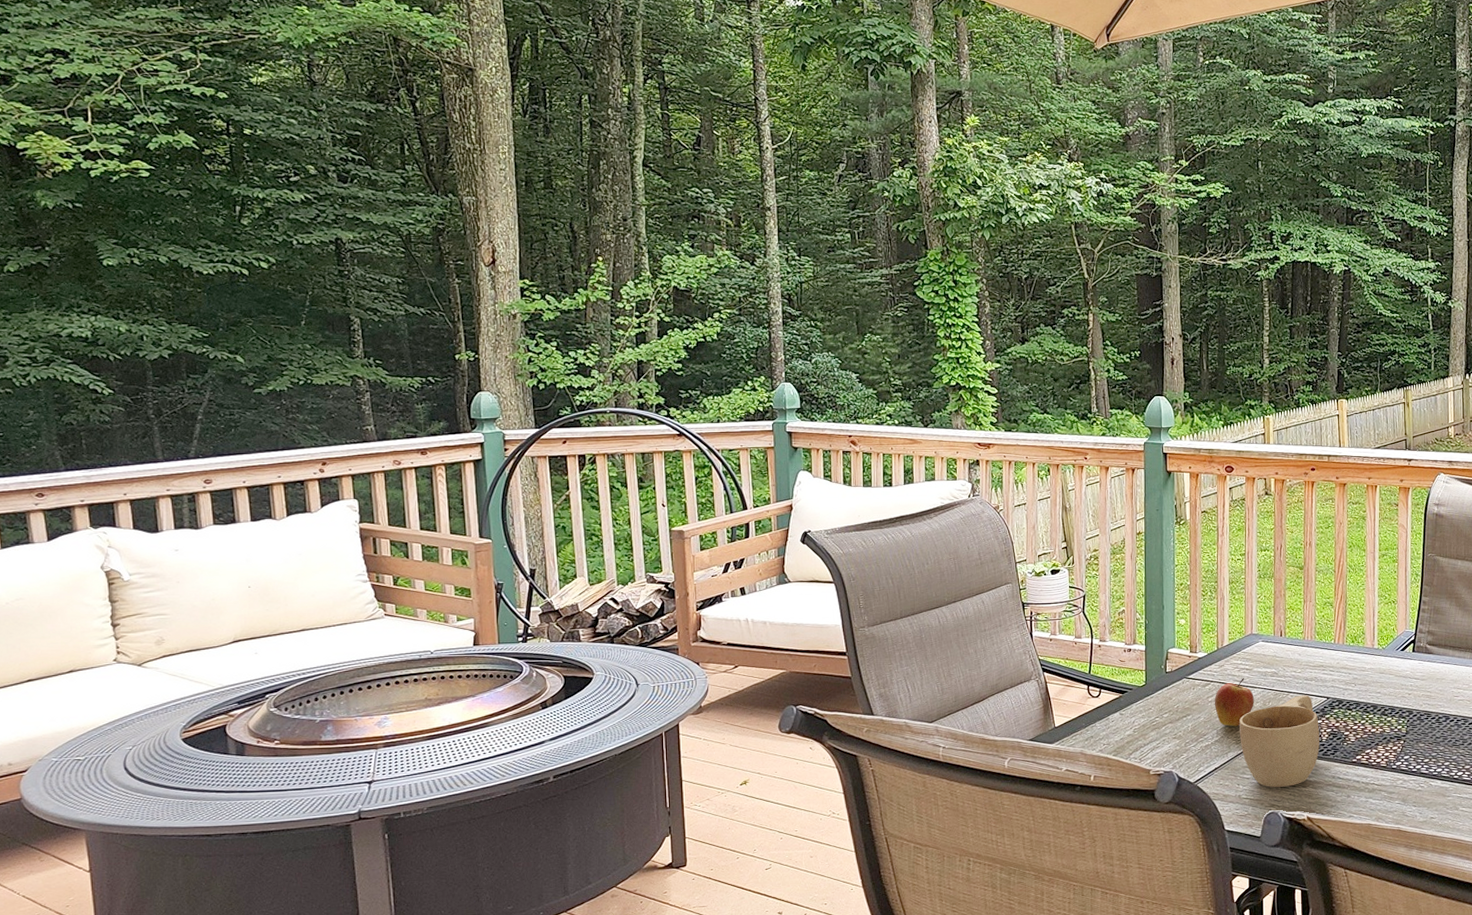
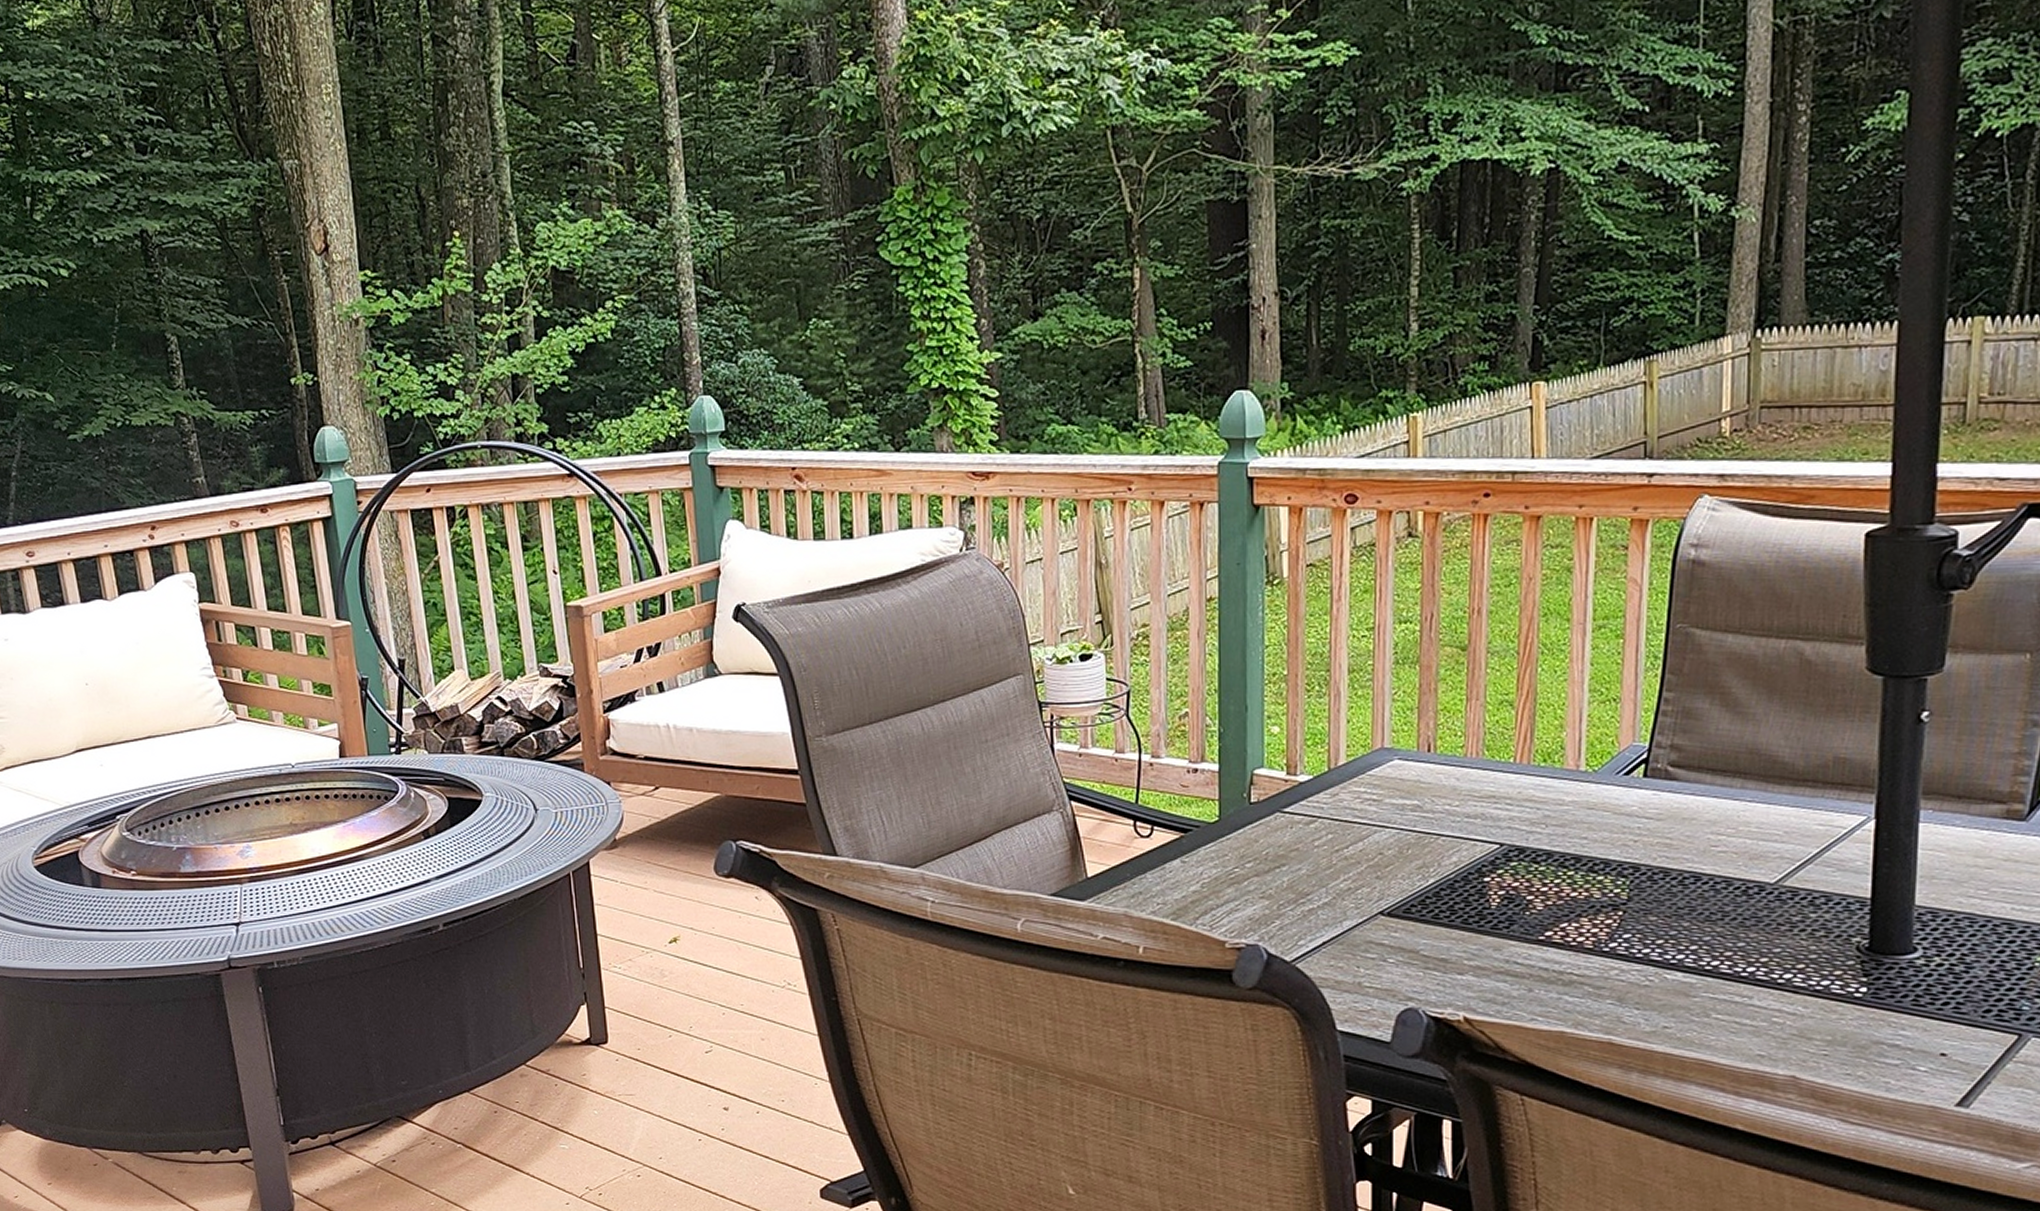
fruit: present [1214,677,1254,727] -> none [1322,812,1384,883]
cup: present [1239,695,1319,787] -> none [1361,840,1486,973]

